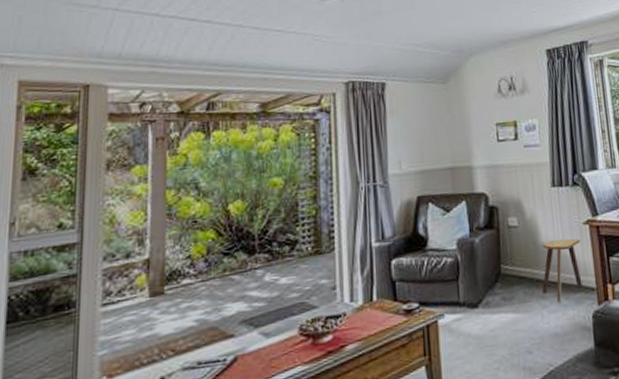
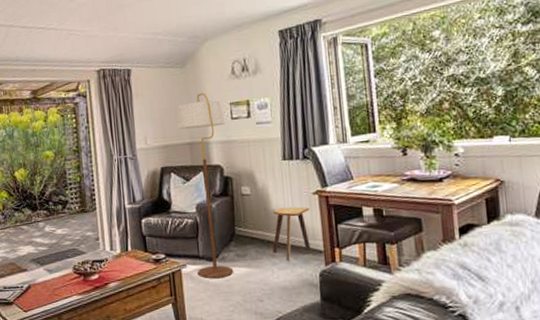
floor lamp: none [437,112,499,330] -> present [177,93,234,278]

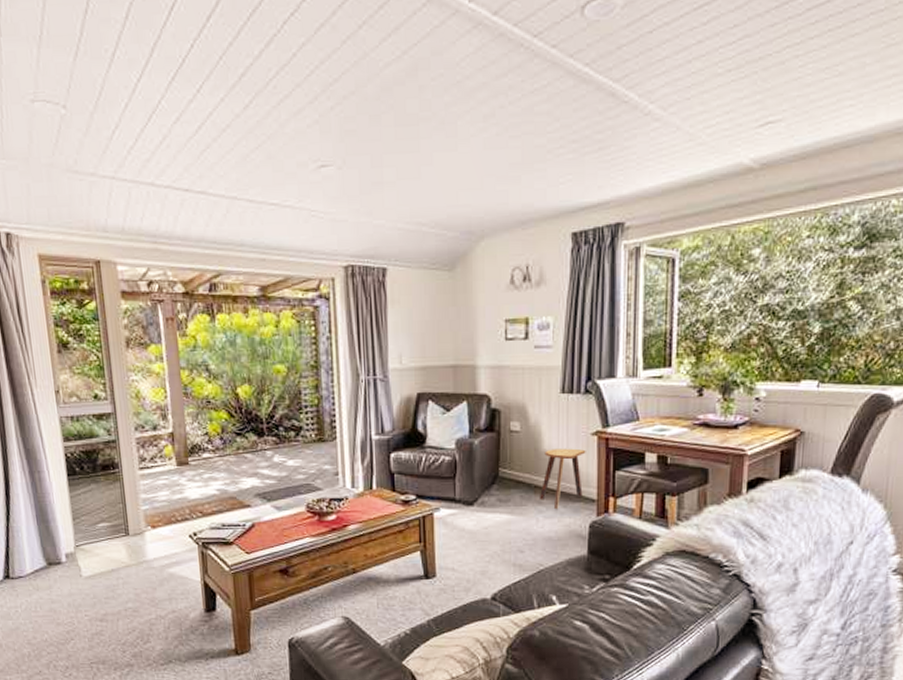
floor lamp: present [177,93,234,278] -> none [439,304,498,524]

